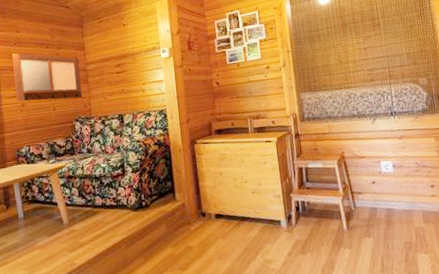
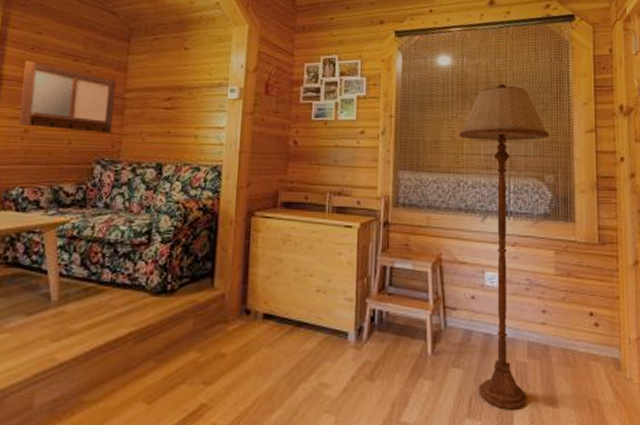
floor lamp: none [344,10,428,265] -> present [459,83,549,410]

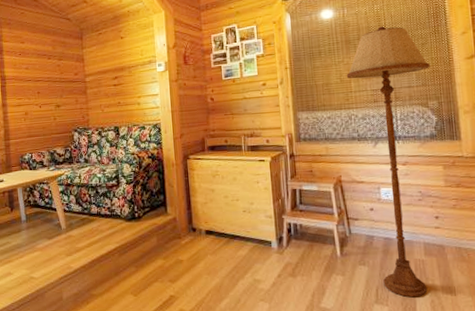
writing board: present [18,61,117,134] -> none [18,63,81,111]

